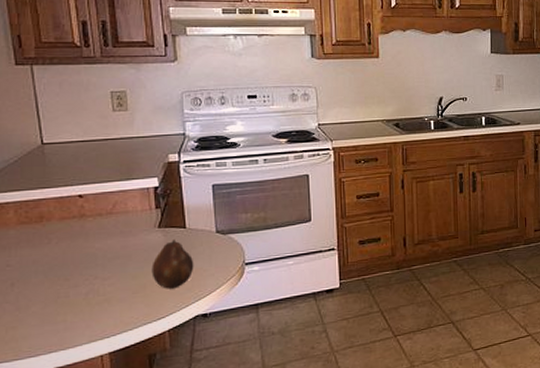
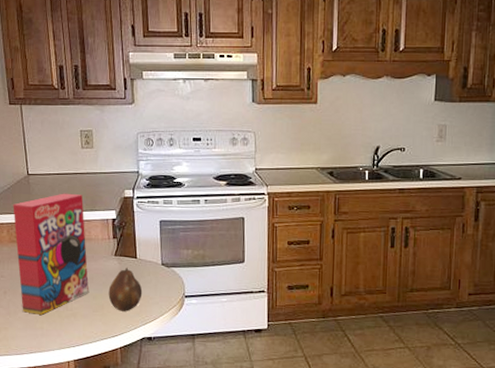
cereal box: none [22,162,127,306] -> present [13,193,90,315]

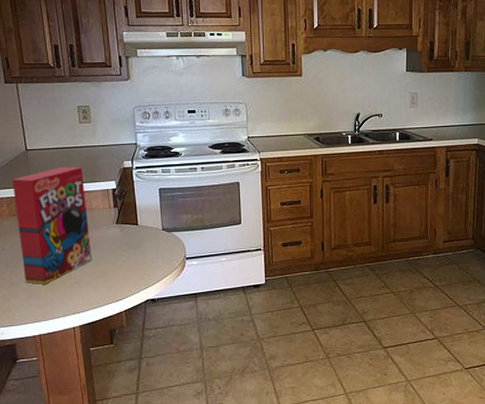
fruit: present [108,267,143,312] -> none [111,234,145,276]

